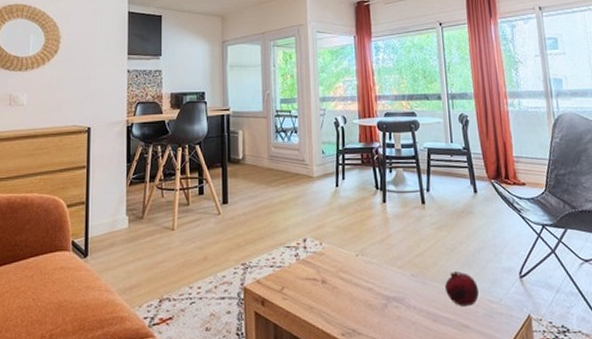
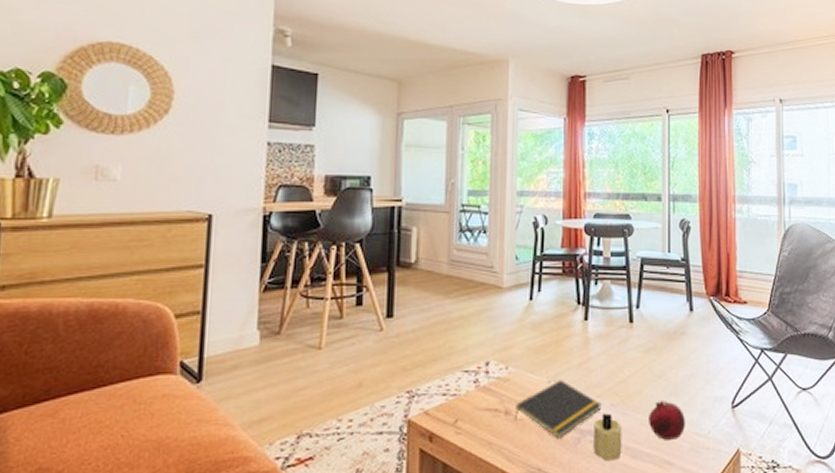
notepad: none [330,254,403,304] -> present [514,380,602,438]
candle: none [398,282,424,324] -> present [594,413,622,461]

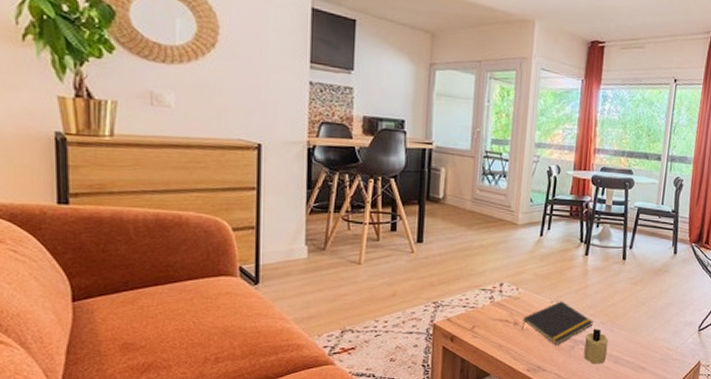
fruit: present [649,401,685,440] -> none [630,322,660,351]

